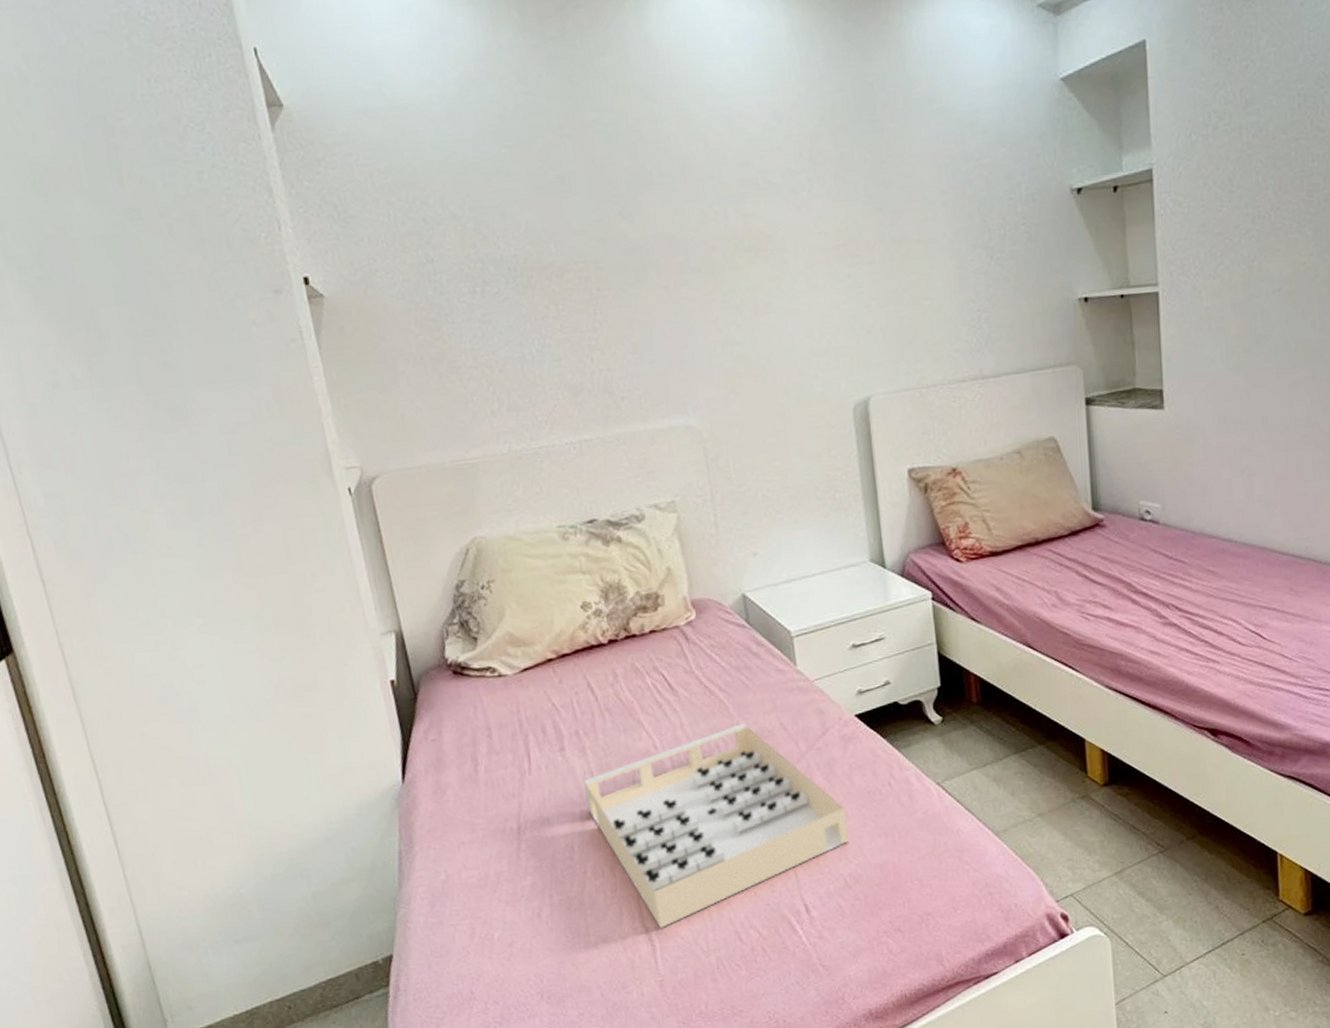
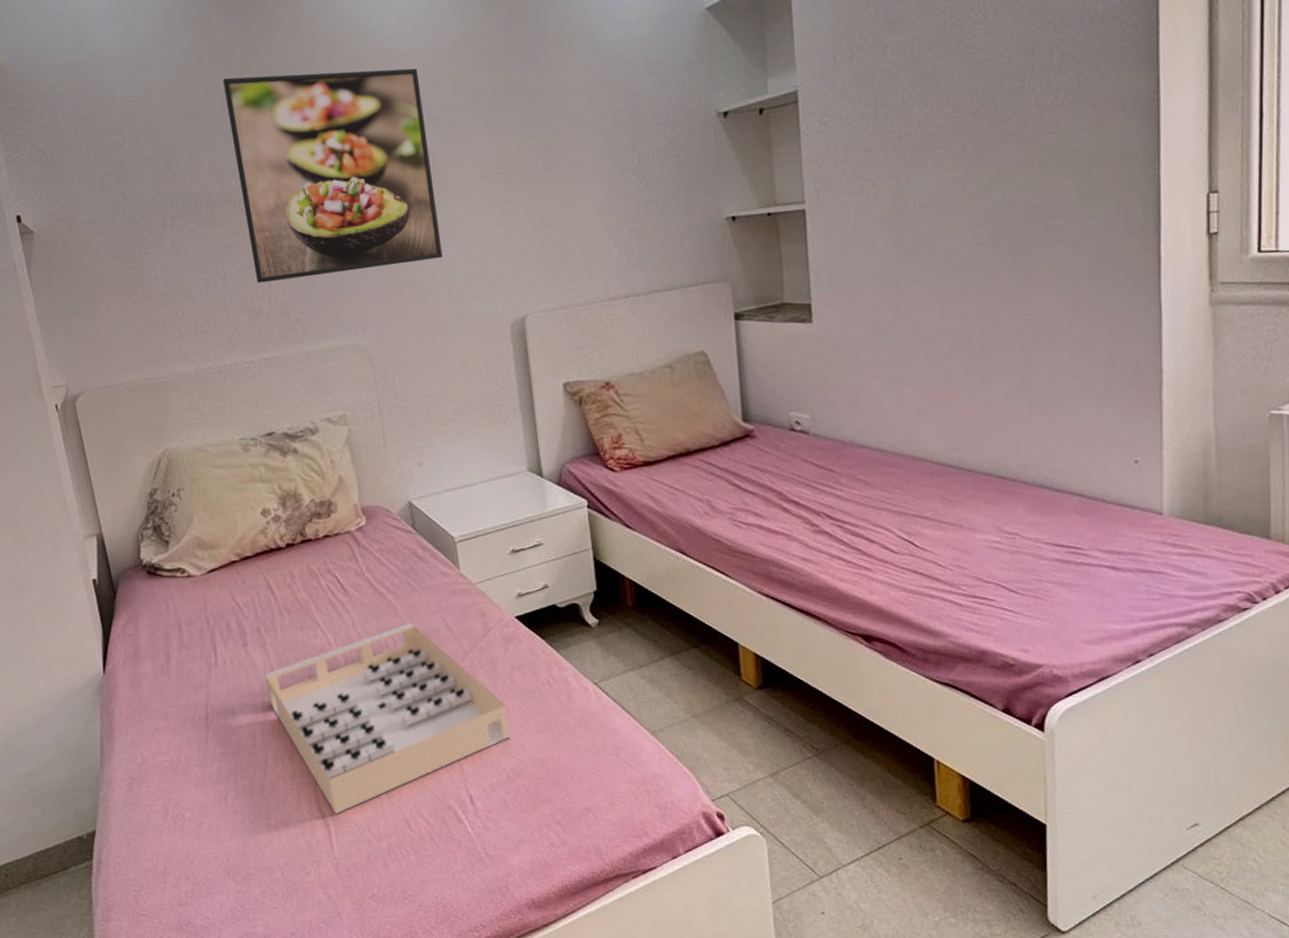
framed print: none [540,129,781,358] -> present [222,68,443,284]

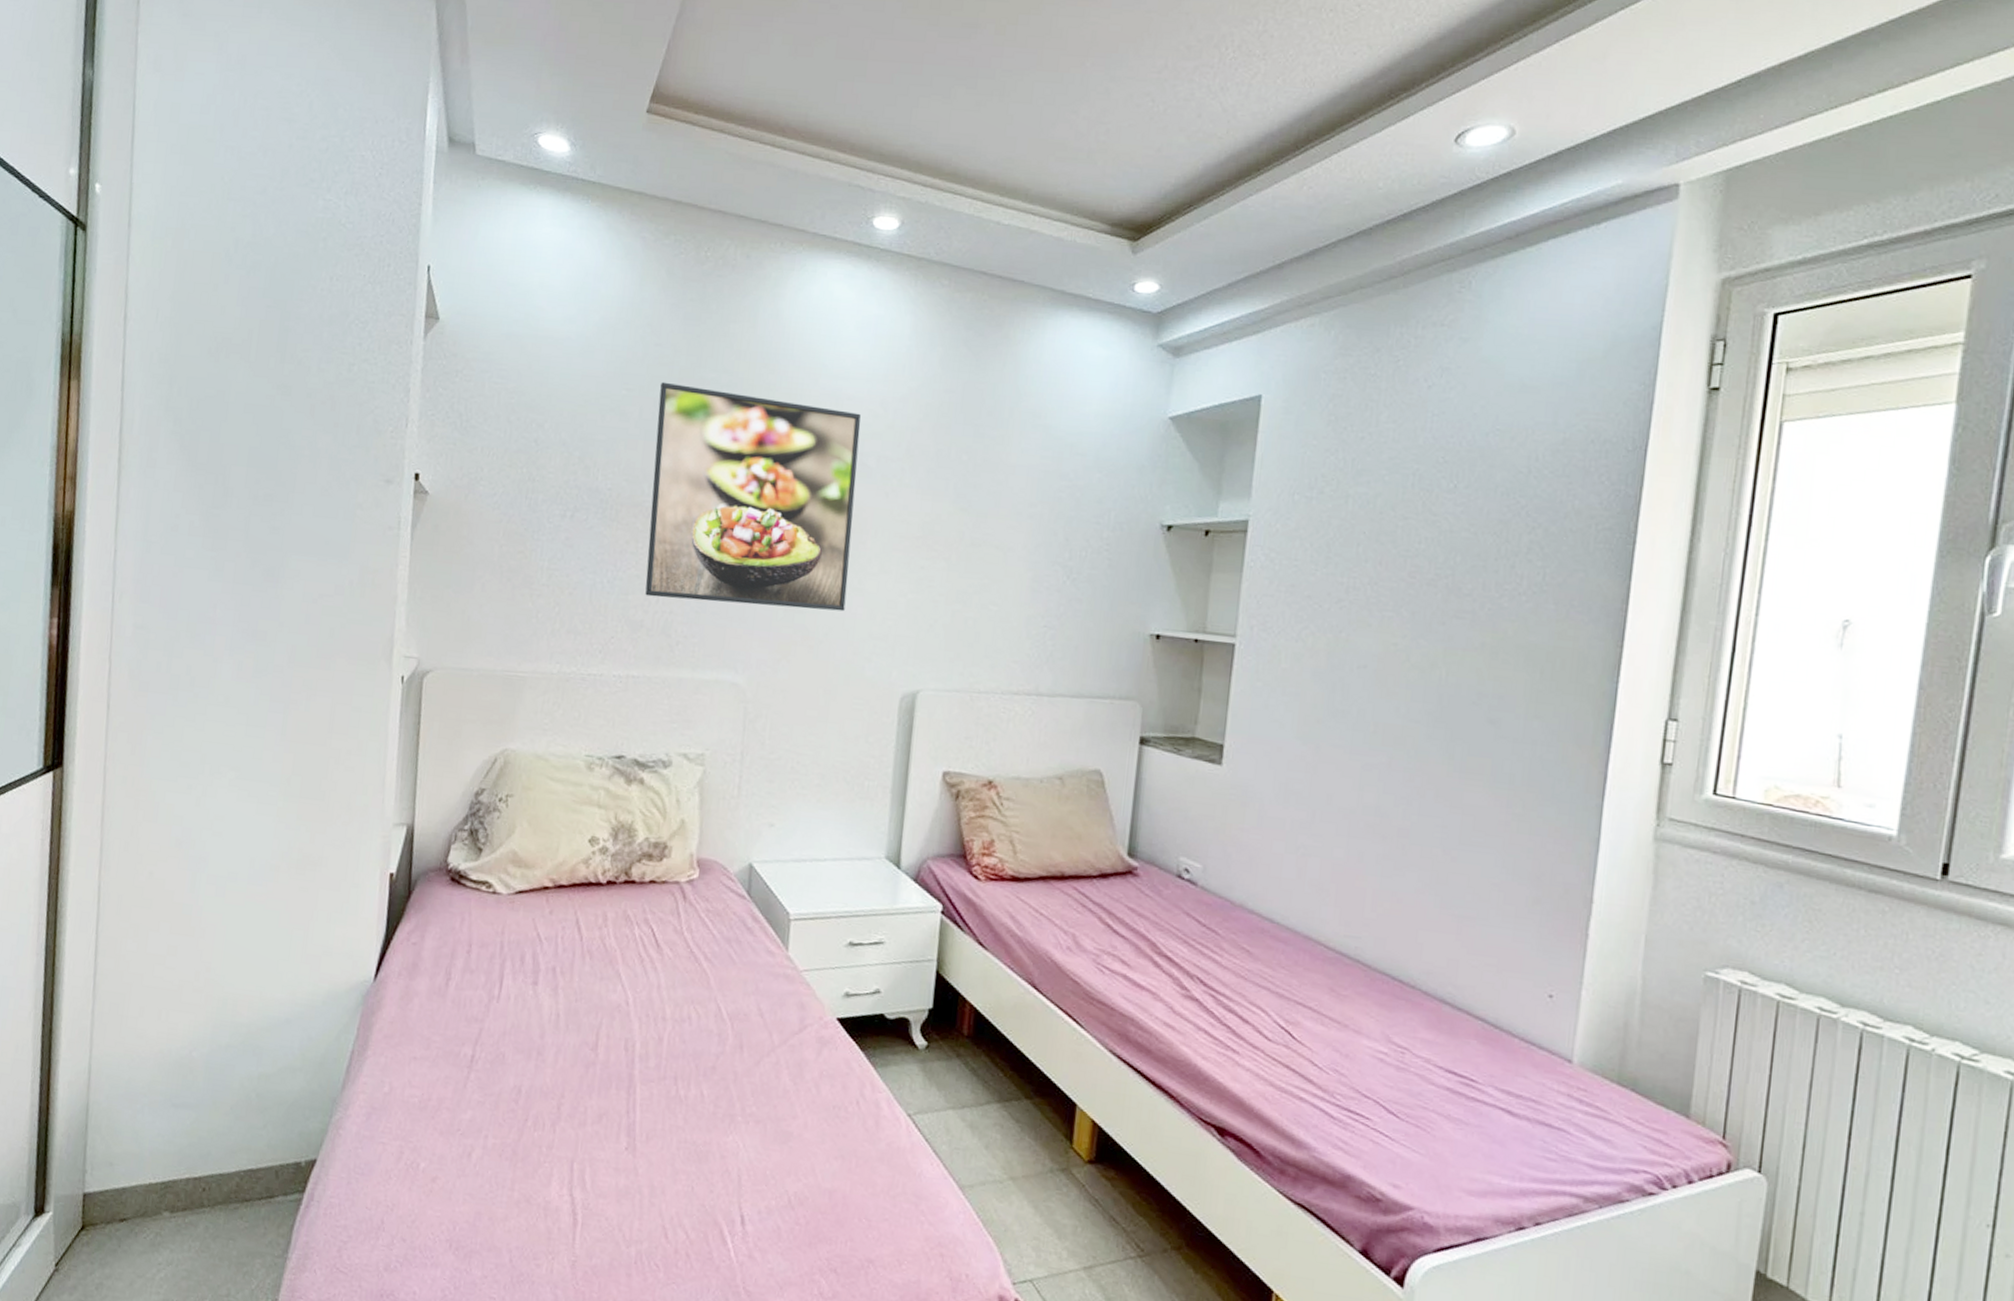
tray: present [264,623,511,814] -> none [545,999,806,1202]

